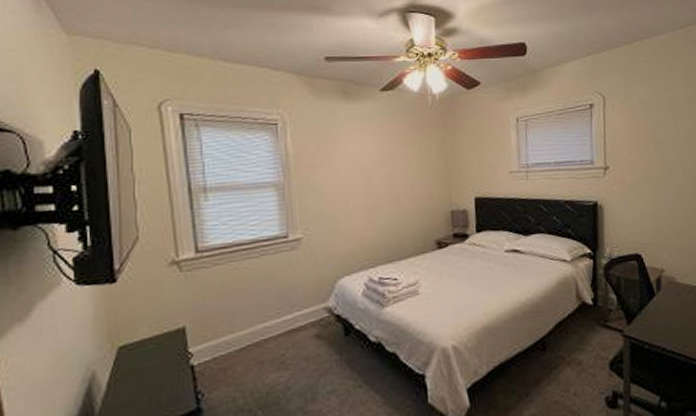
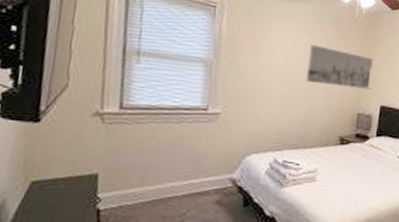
wall art: none [385,144,461,186] -> present [306,44,375,90]

